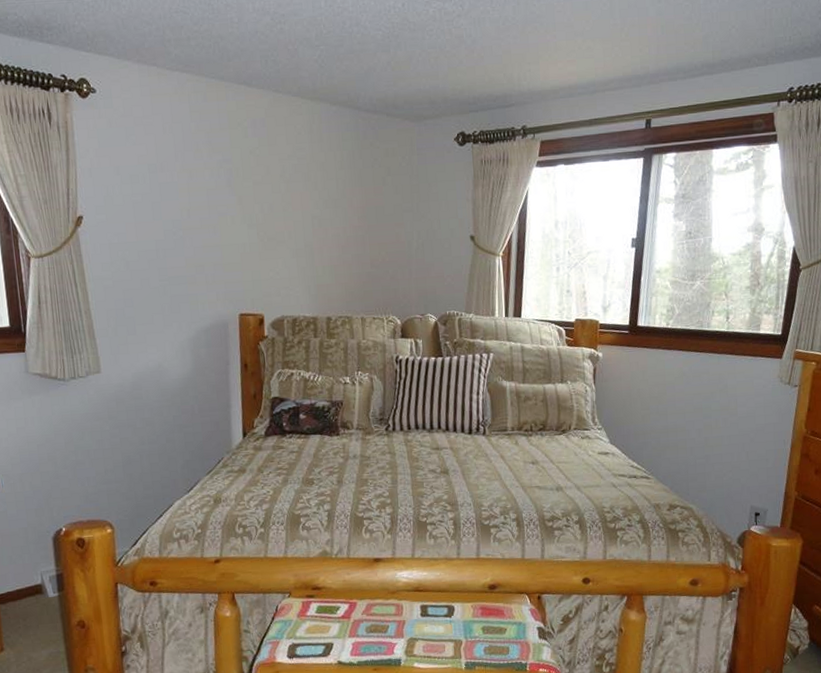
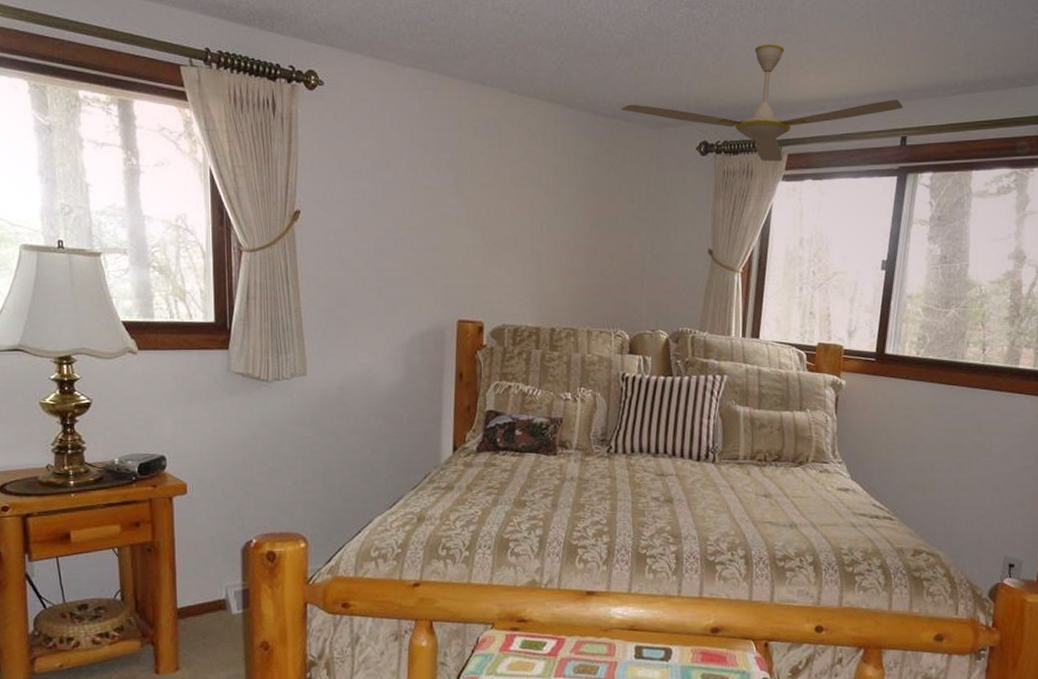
ceiling fan: none [381,34,647,149] -> present [620,43,904,162]

